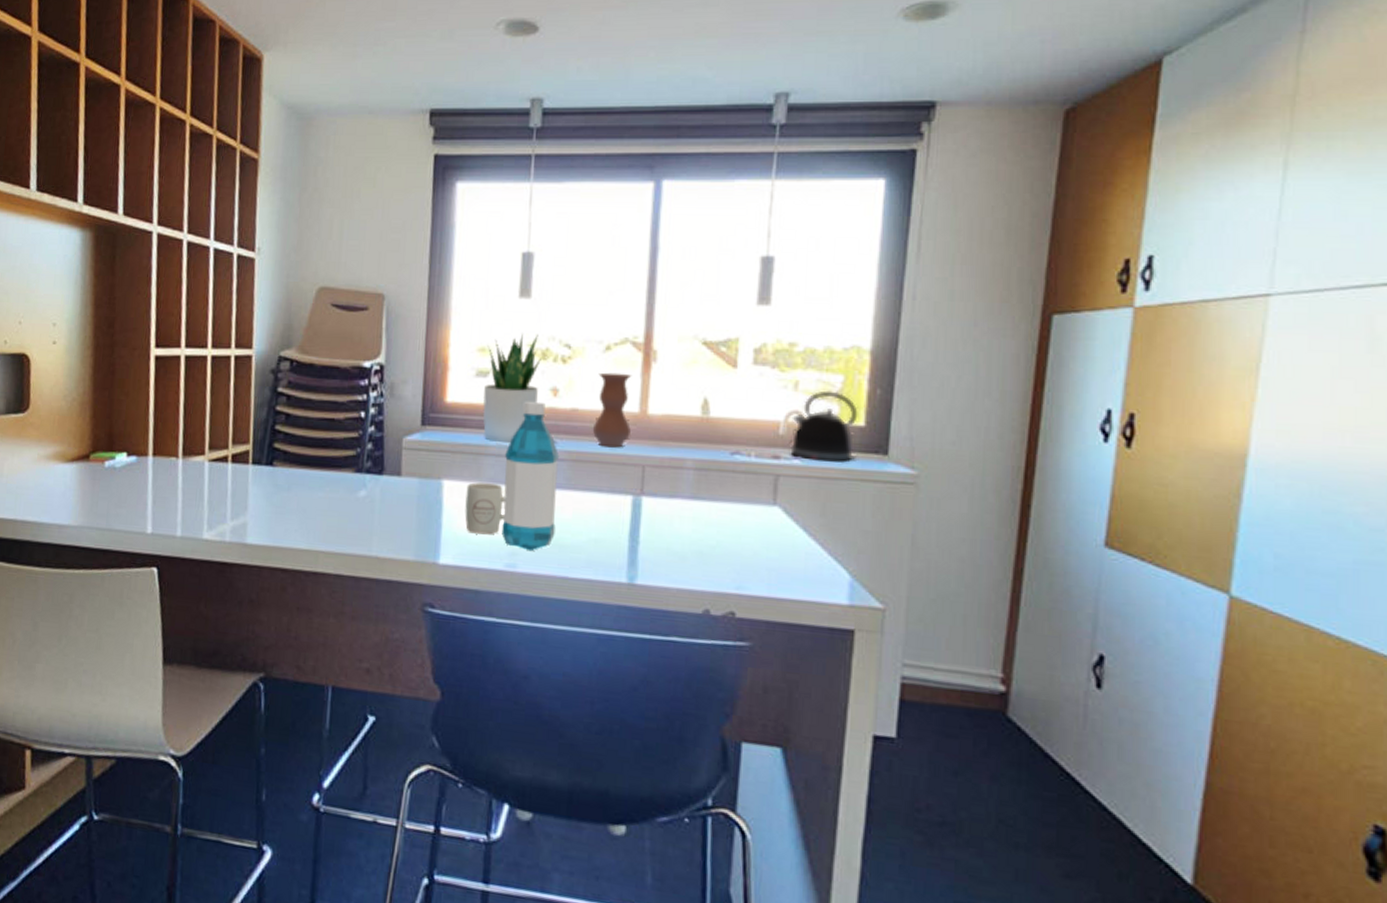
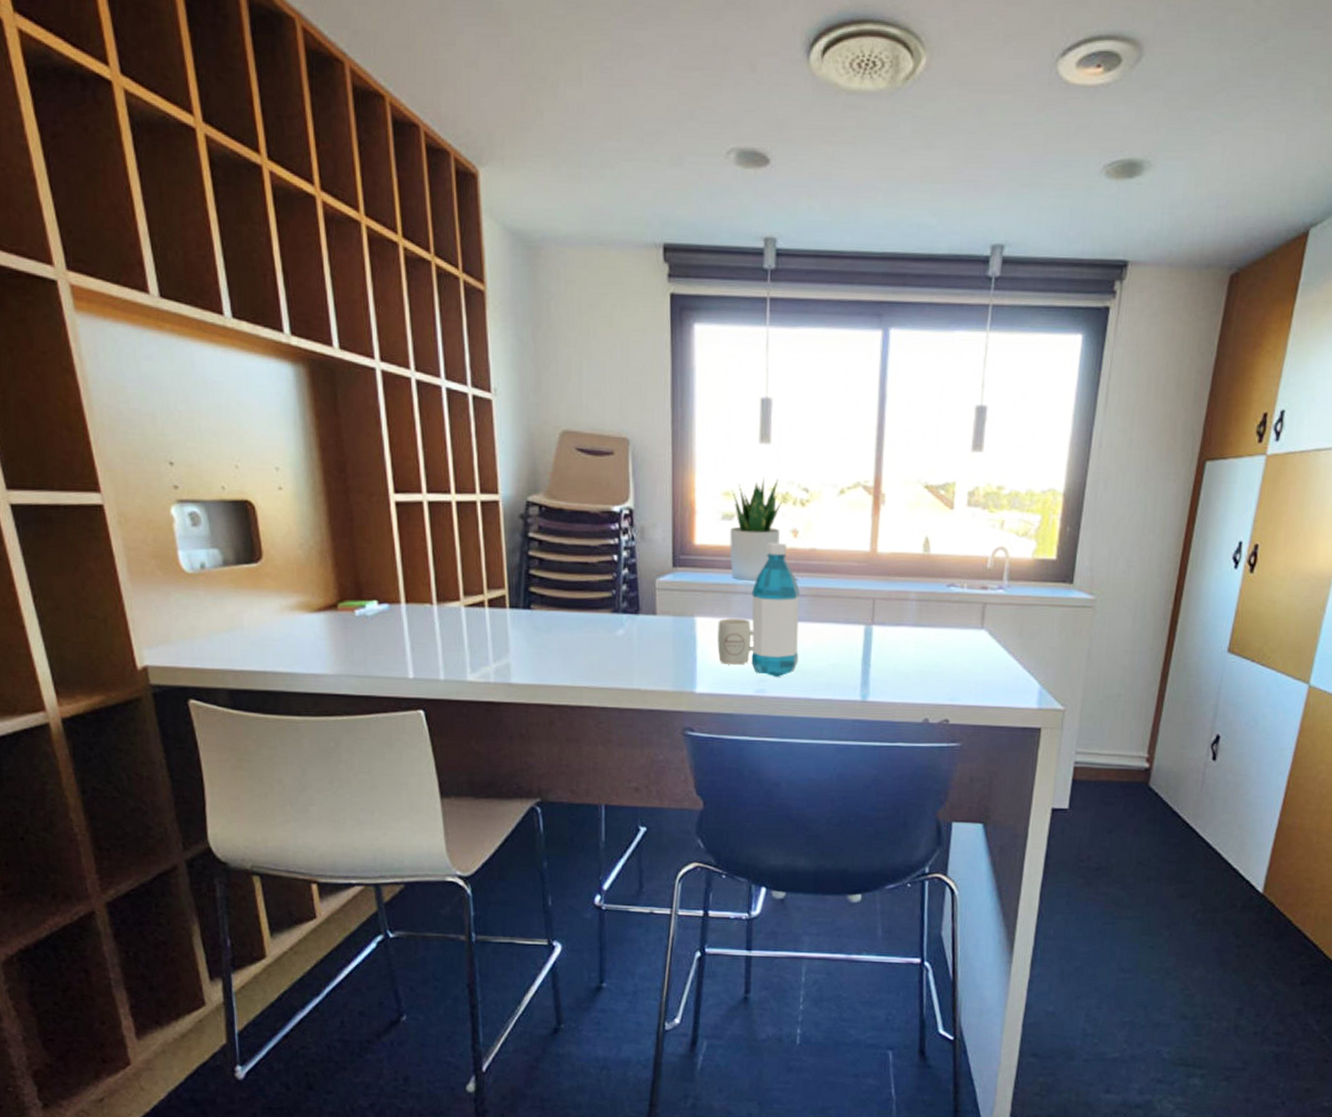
vase: present [592,372,632,448] -> none [829,514,864,583]
kettle: present [790,390,858,464] -> none [996,528,1052,592]

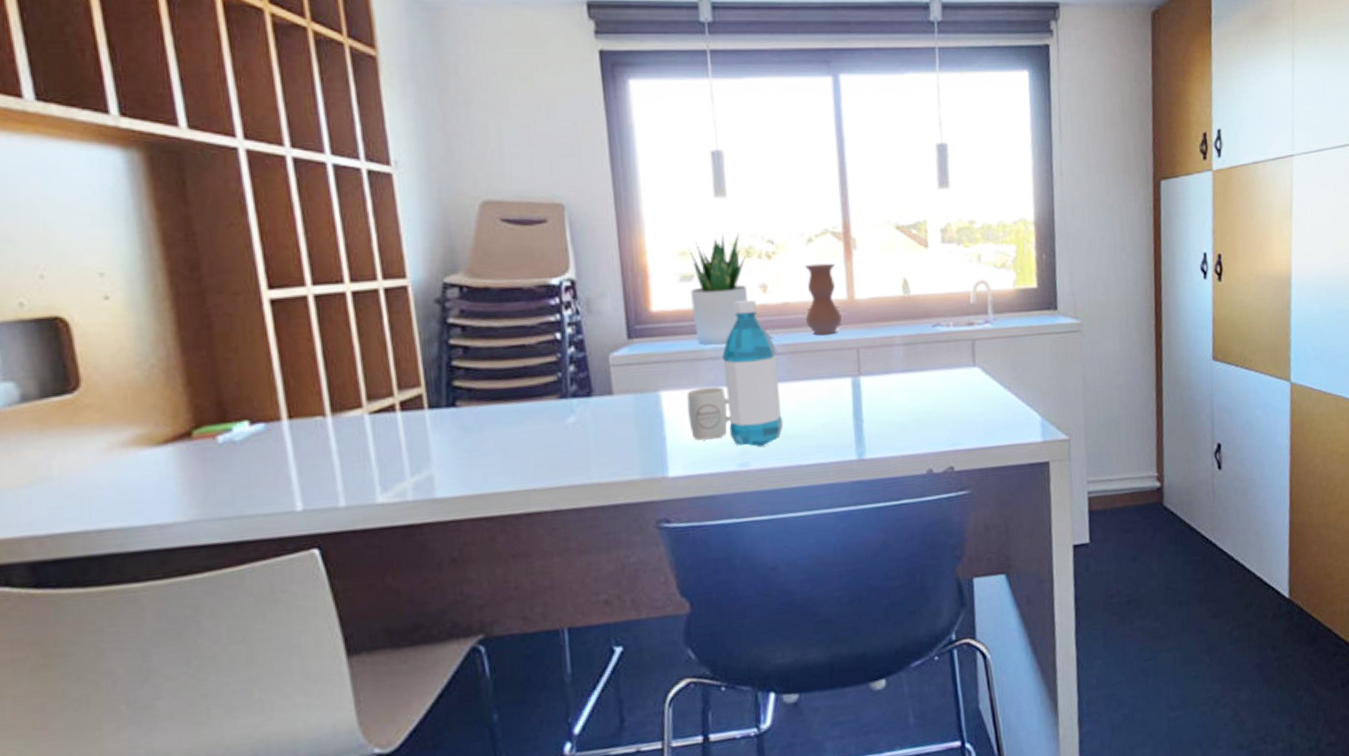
vase: none [829,514,864,583] -> present [804,263,842,336]

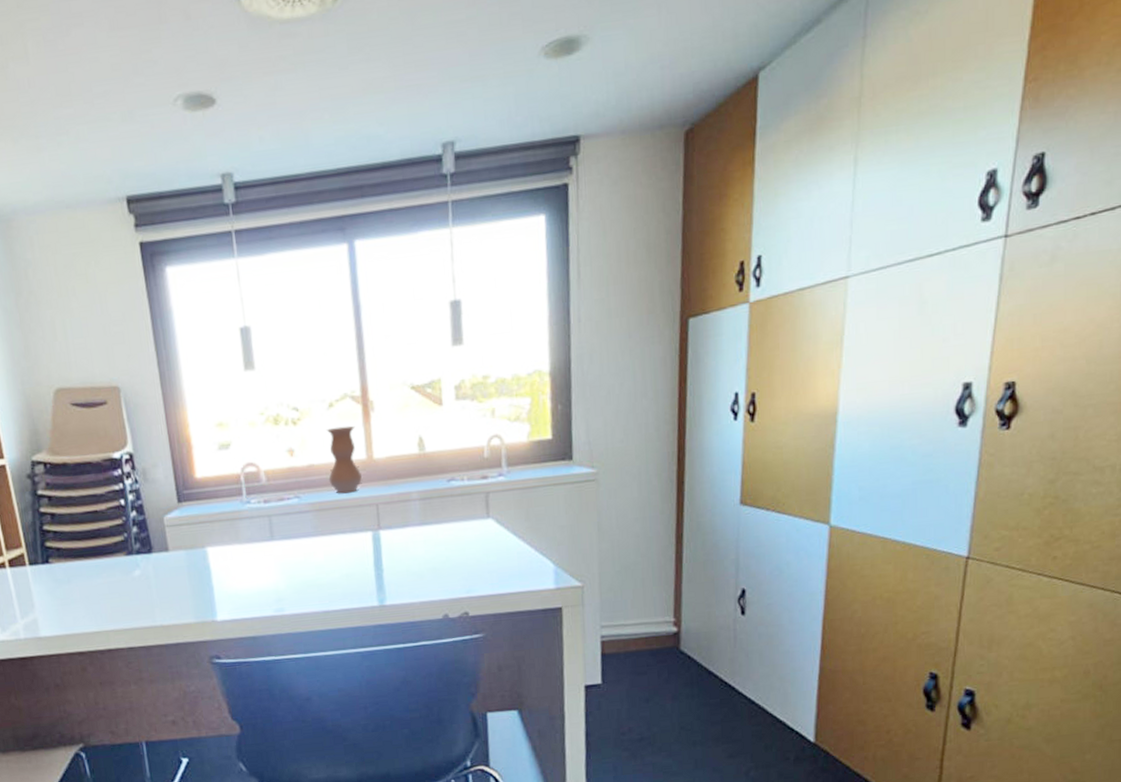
mug: present [686,387,730,441] -> none [228,542,266,589]
planter: present [687,232,748,346] -> none [224,402,277,507]
water bottle: present [722,299,783,448] -> none [257,463,312,595]

